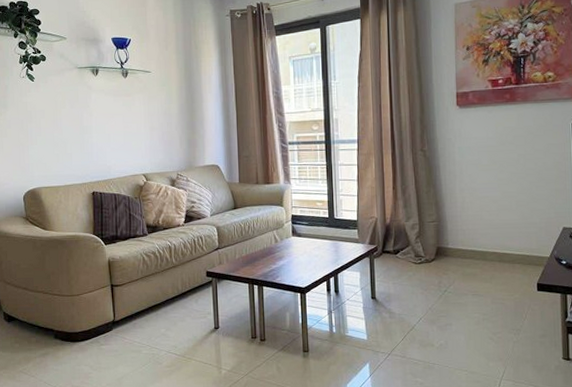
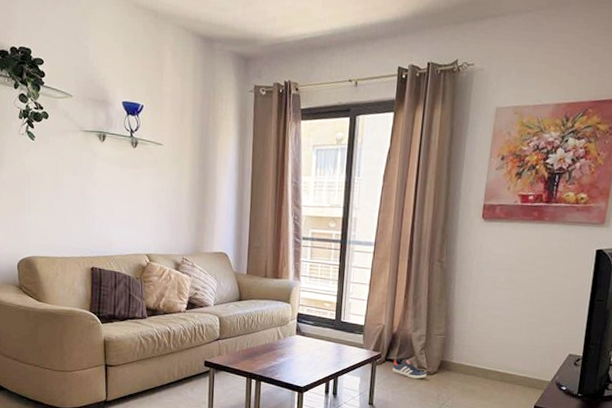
sneaker: none [390,249,425,268] -> present [392,358,426,379]

